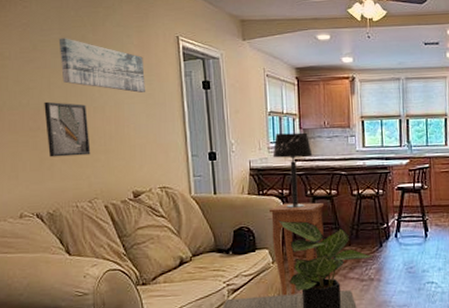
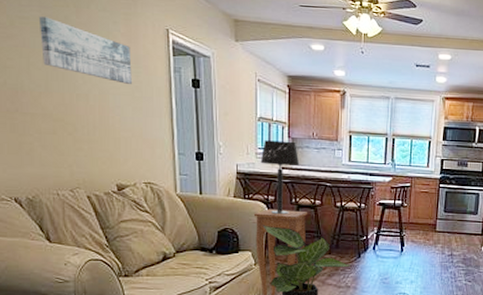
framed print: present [44,101,91,158] -> none [23,83,73,143]

